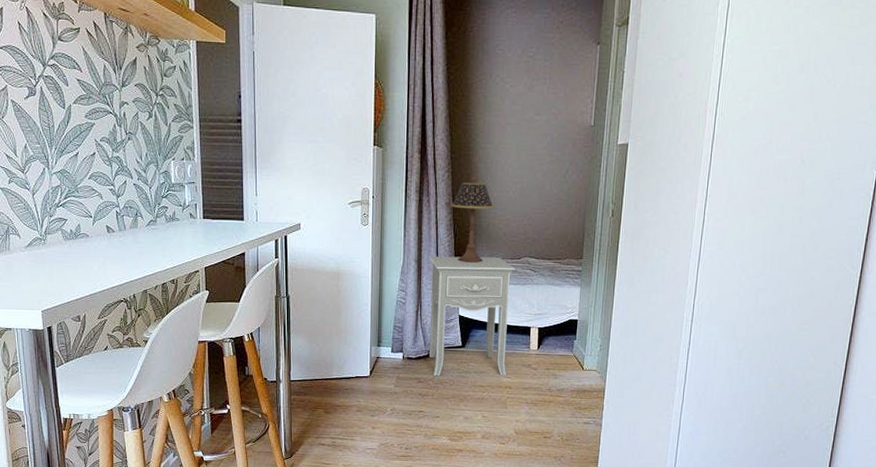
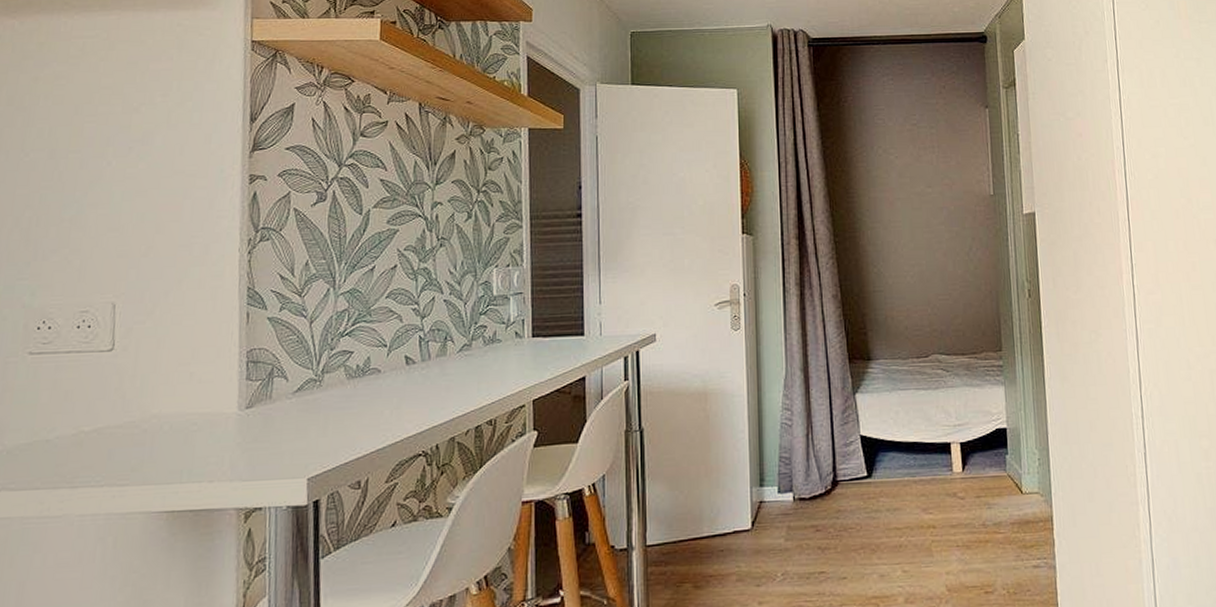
nightstand: present [429,256,516,377] -> none [818,357,927,521]
table lamp: present [451,177,495,264] -> none [839,262,891,368]

